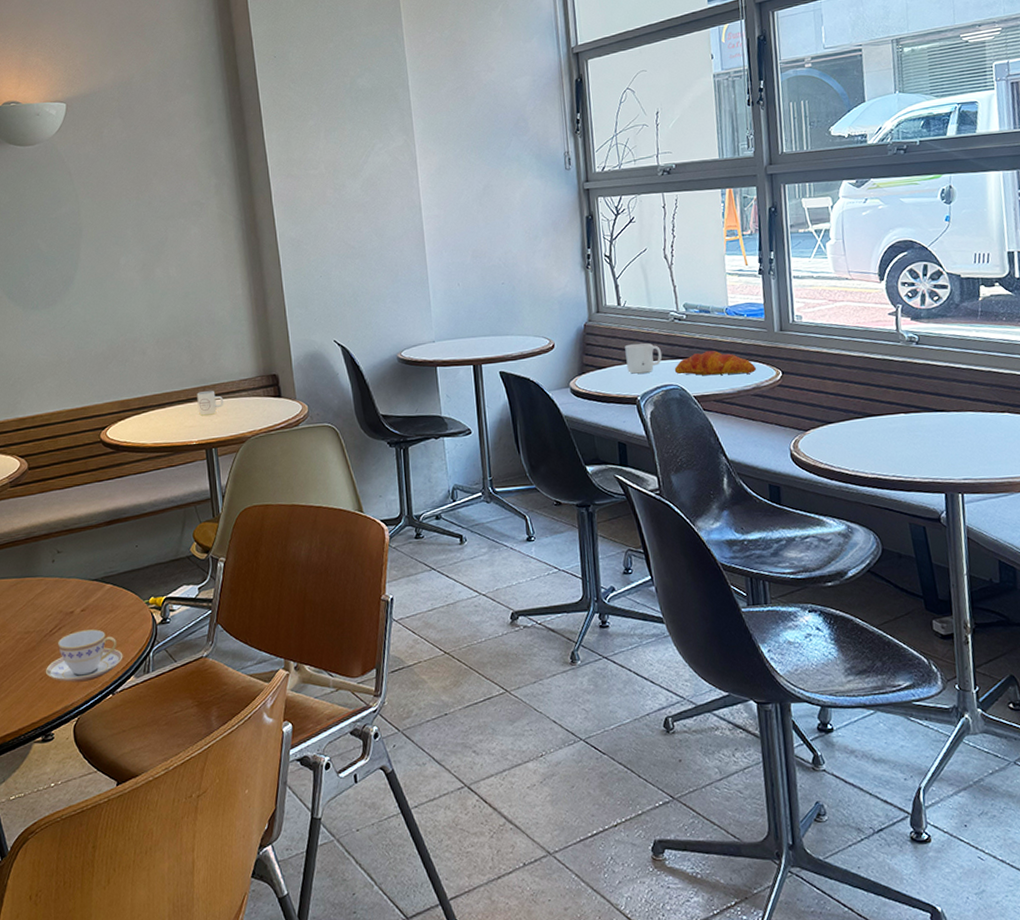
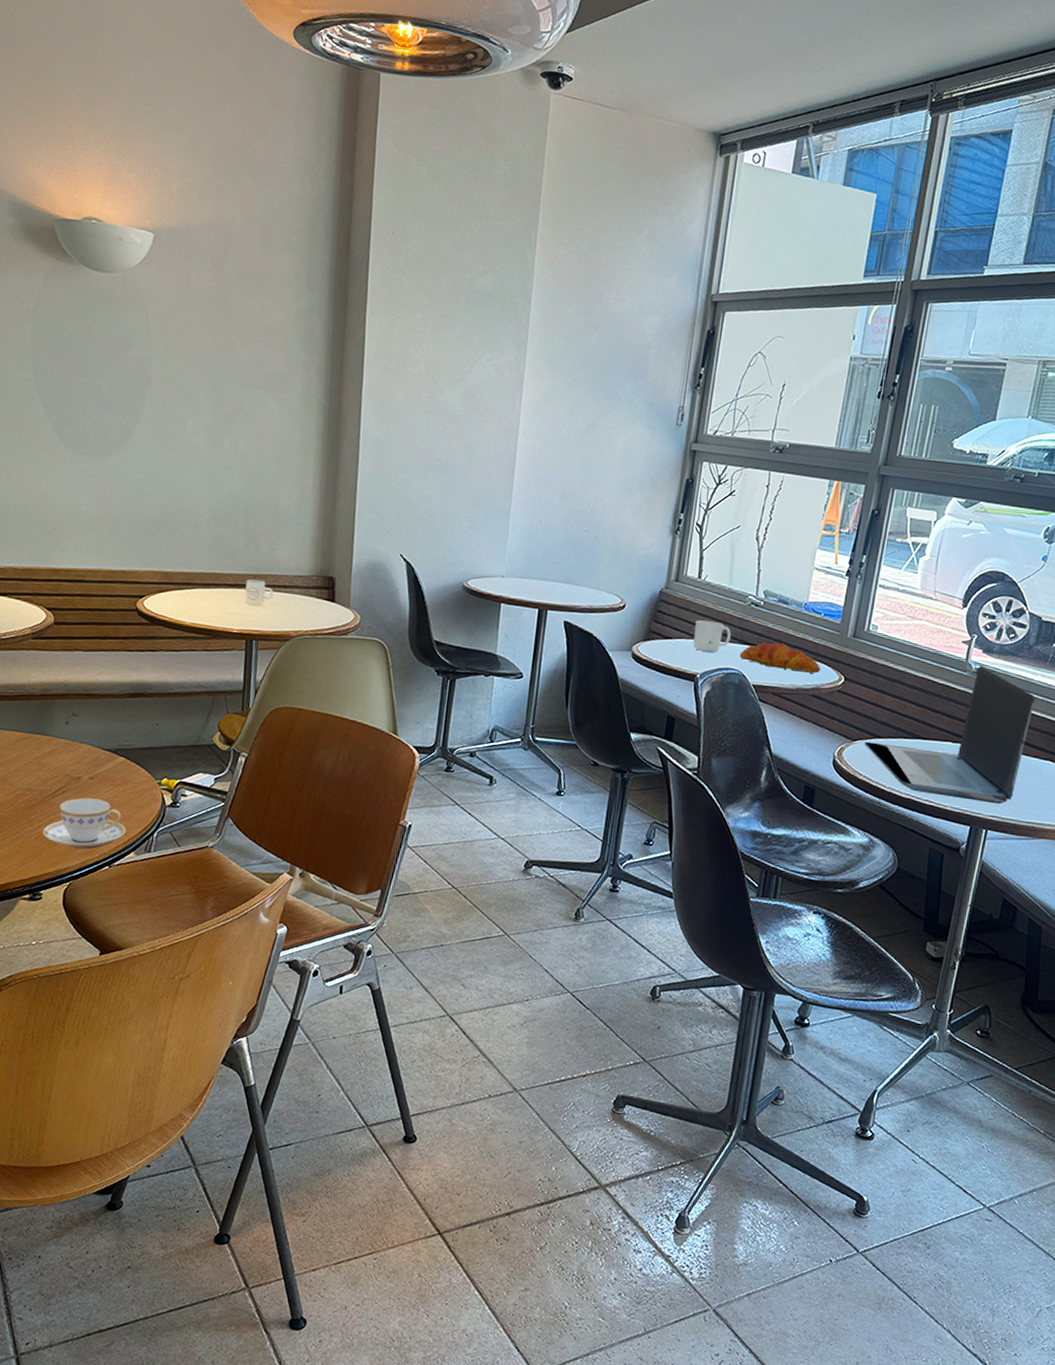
laptop computer: none [817,333,980,470] -> present [864,665,1035,805]

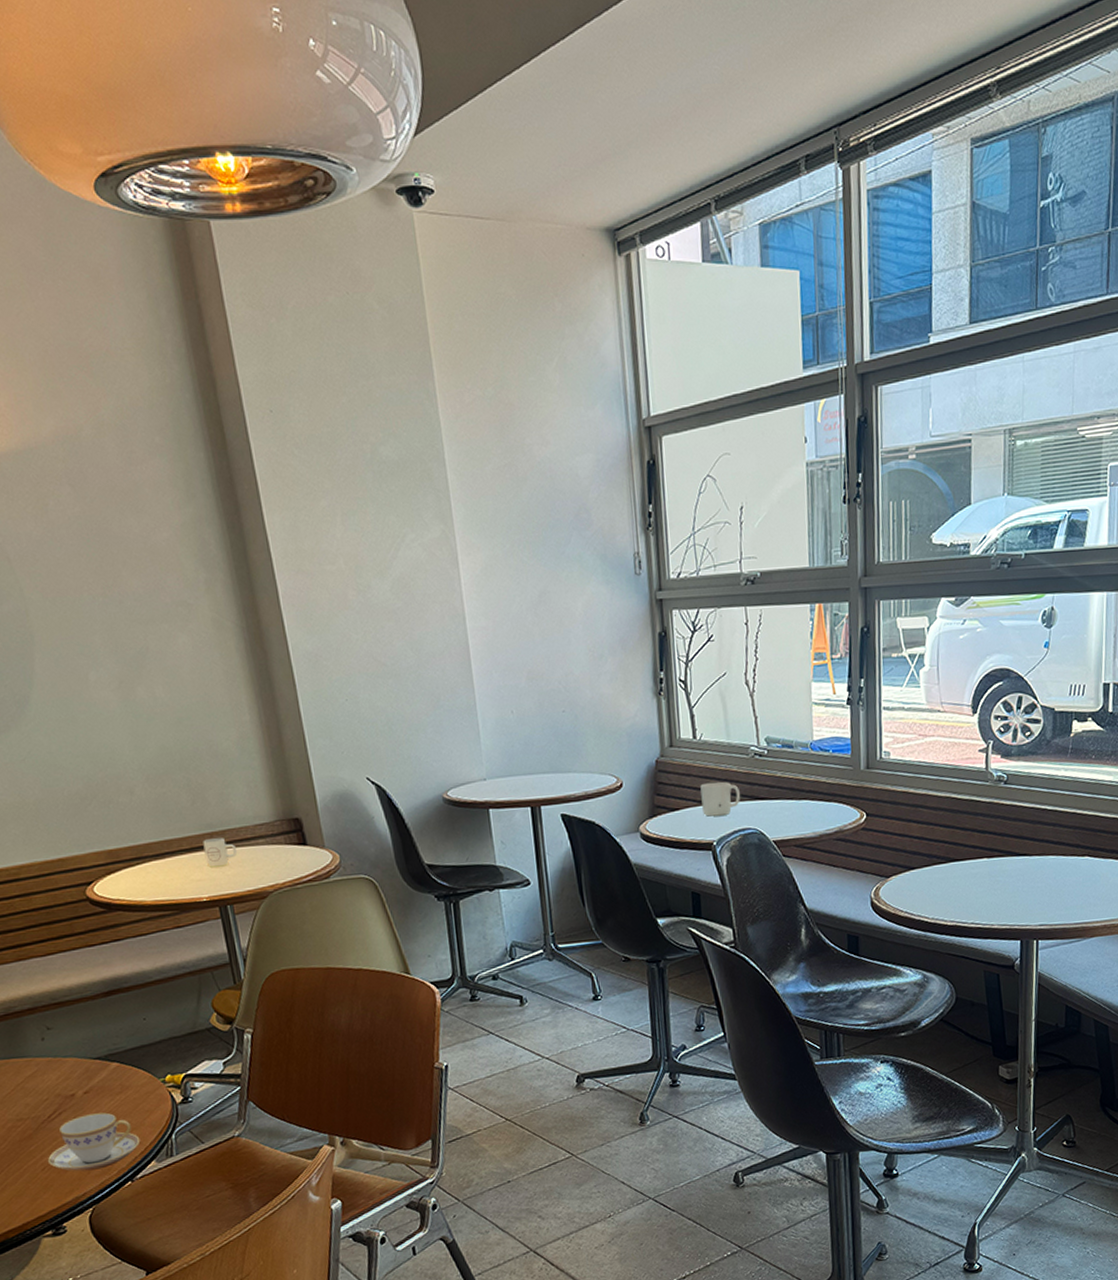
croissant: present [739,642,821,674] -> none [753,790,841,818]
laptop computer: present [864,665,1035,805] -> none [899,772,1062,917]

